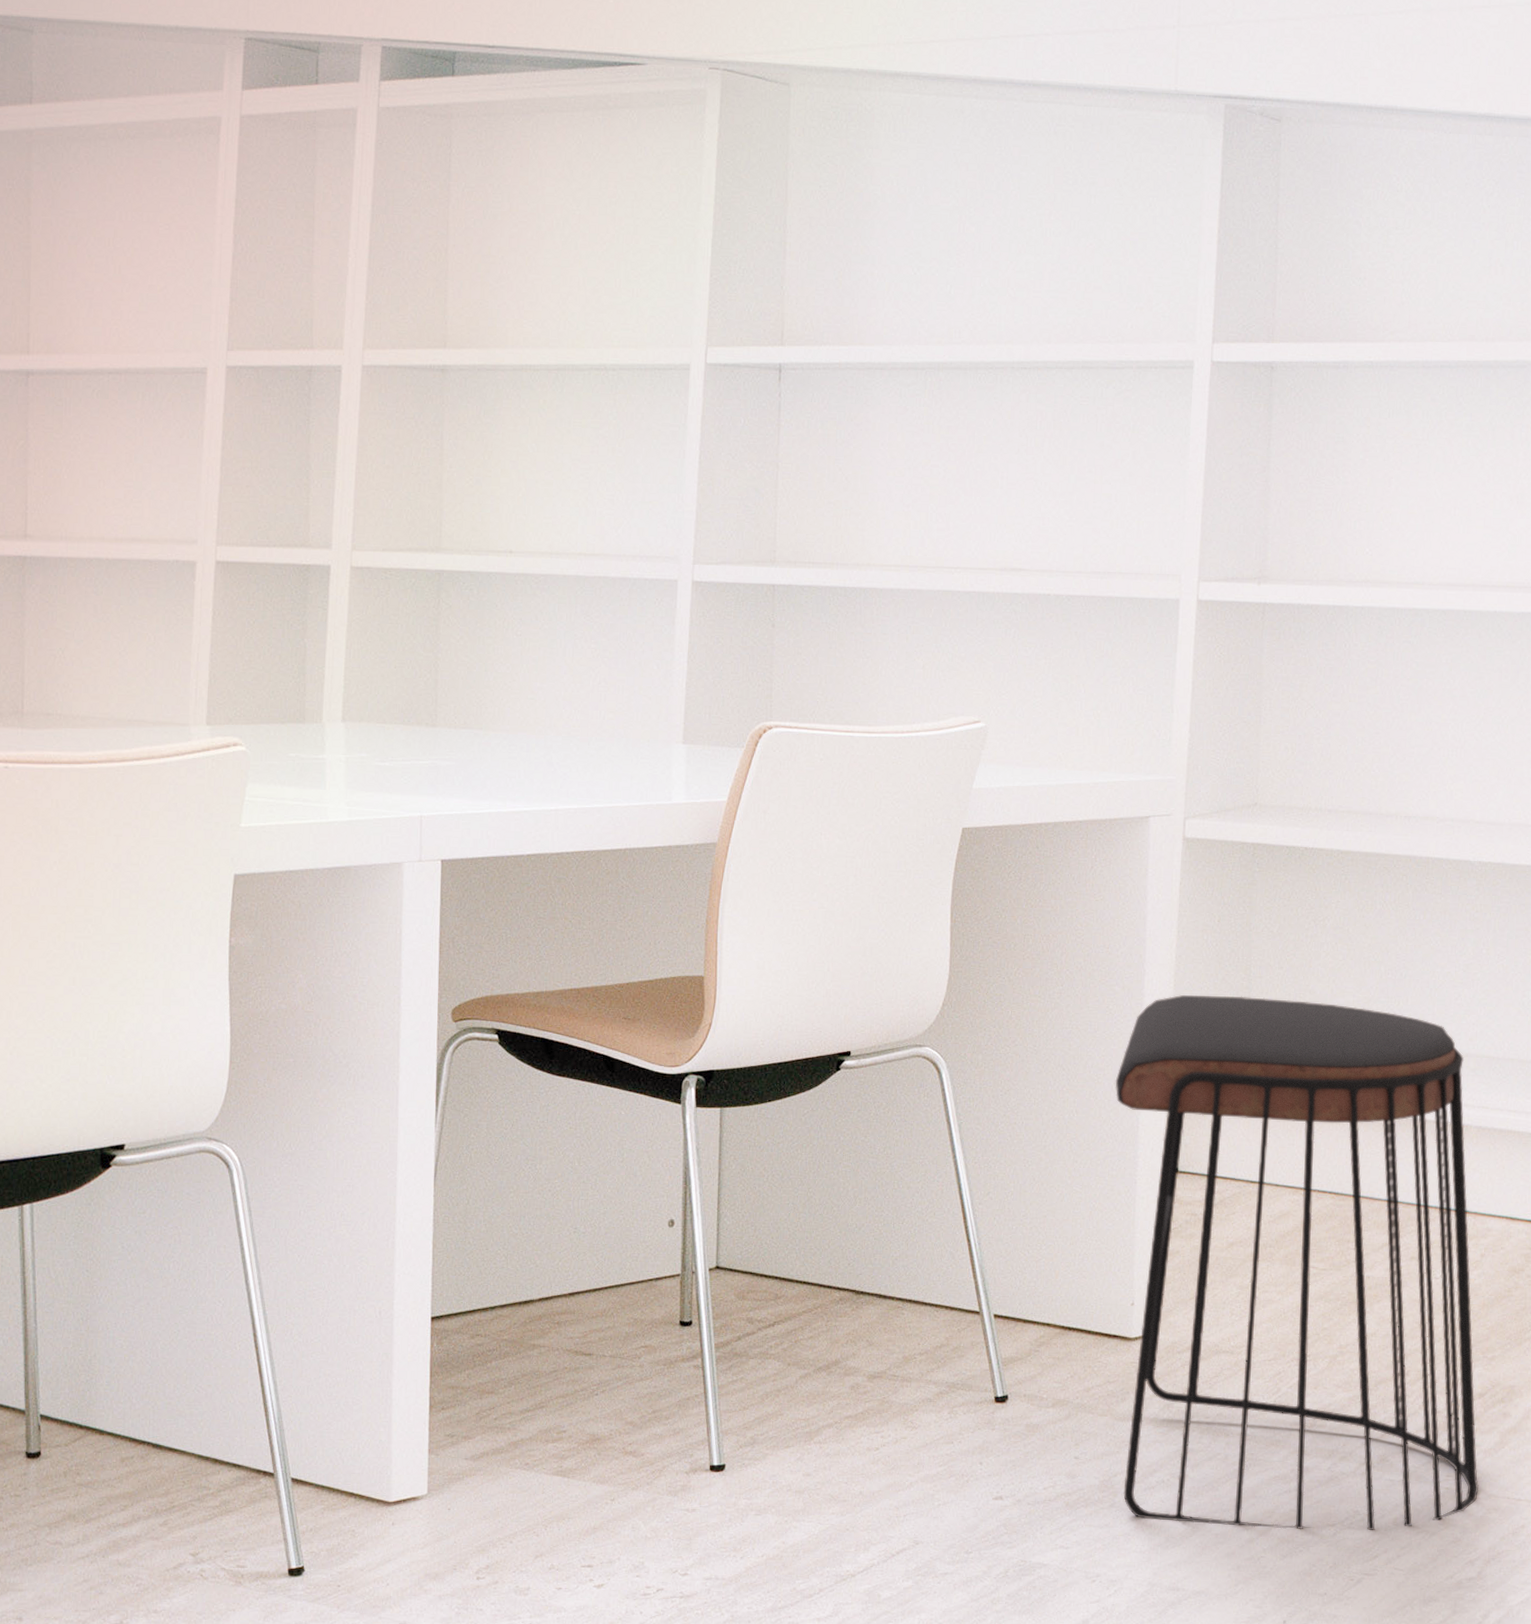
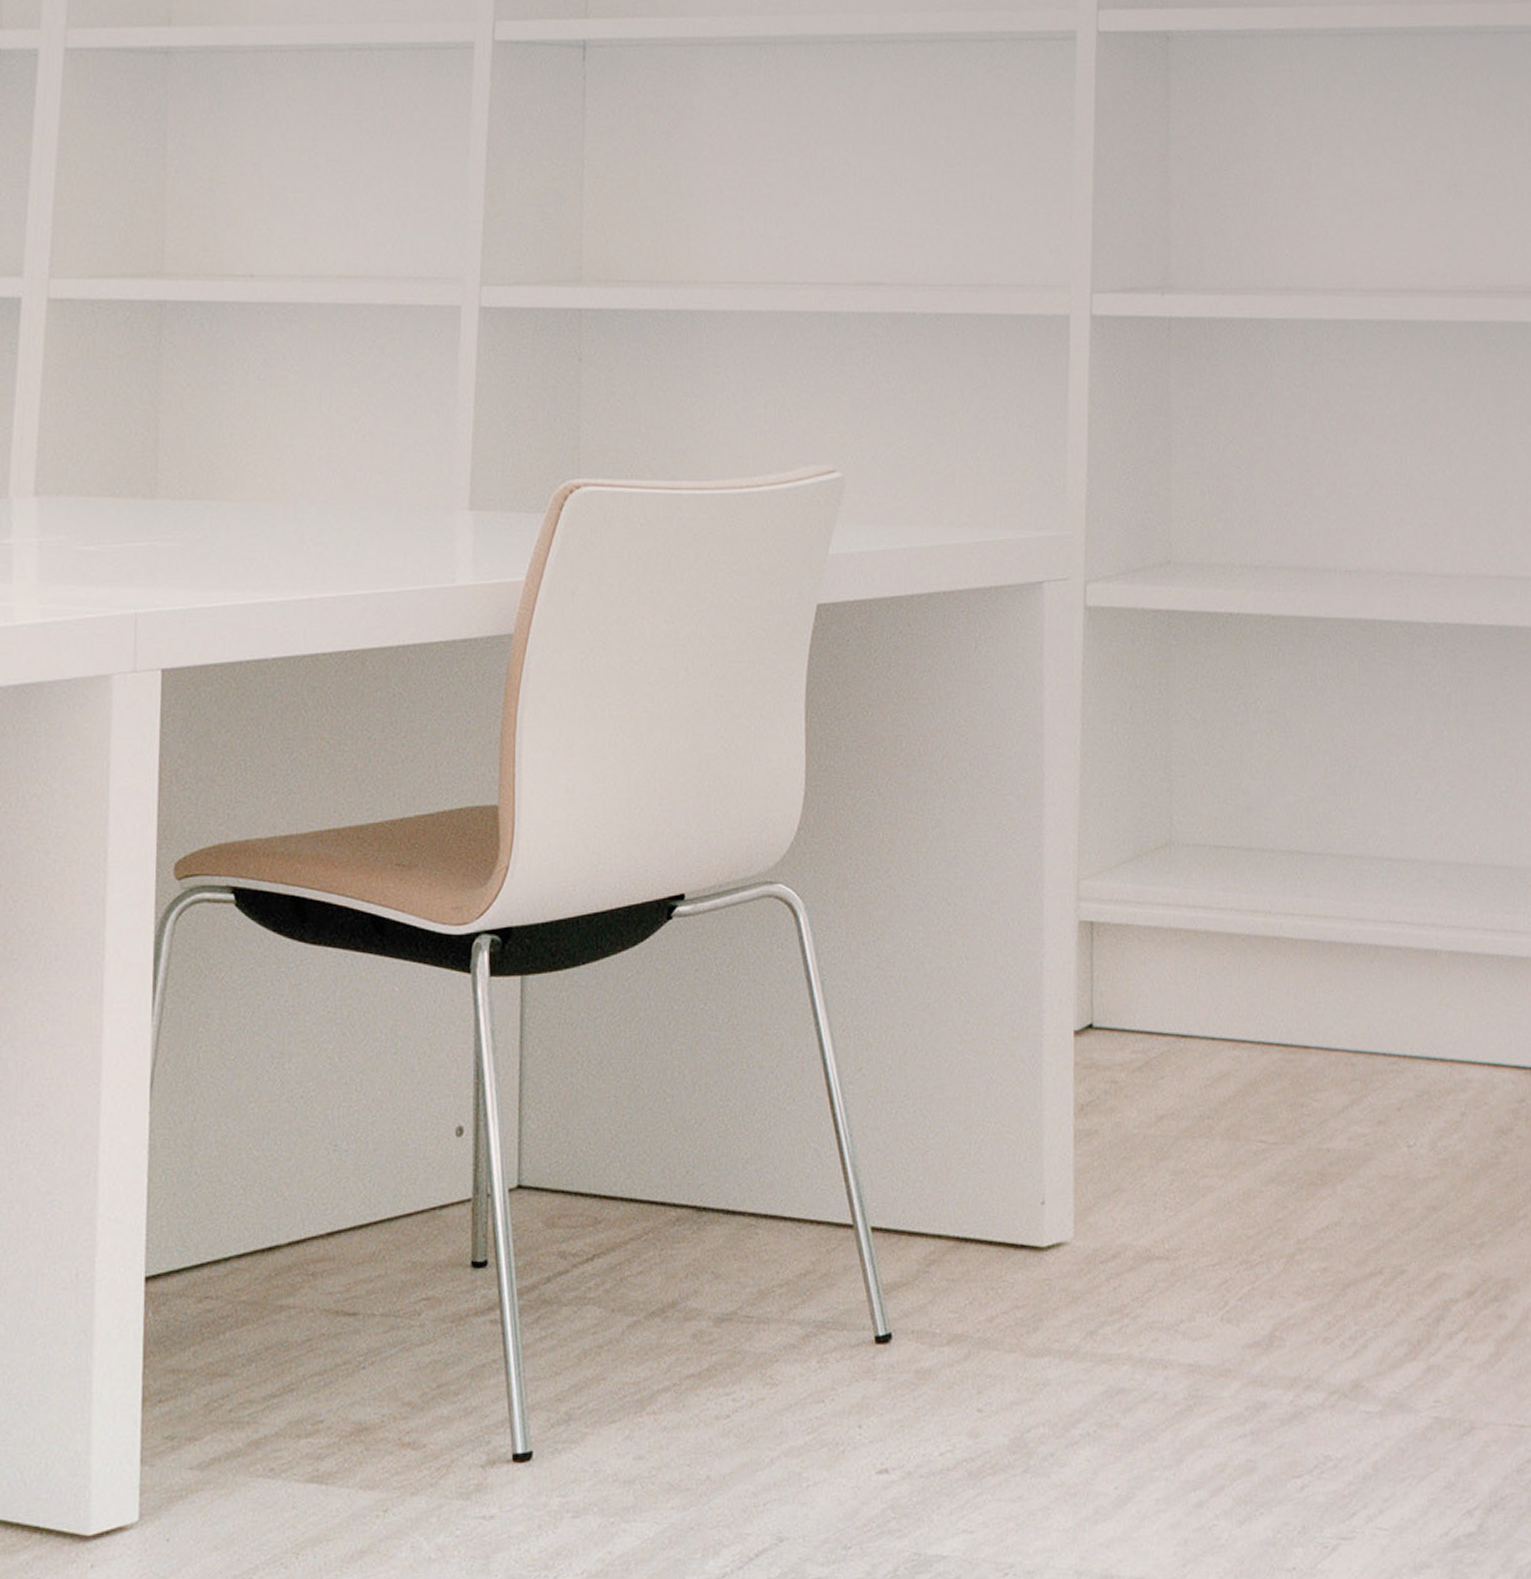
stool: present [1115,995,1479,1531] -> none [1012,801,1474,1487]

